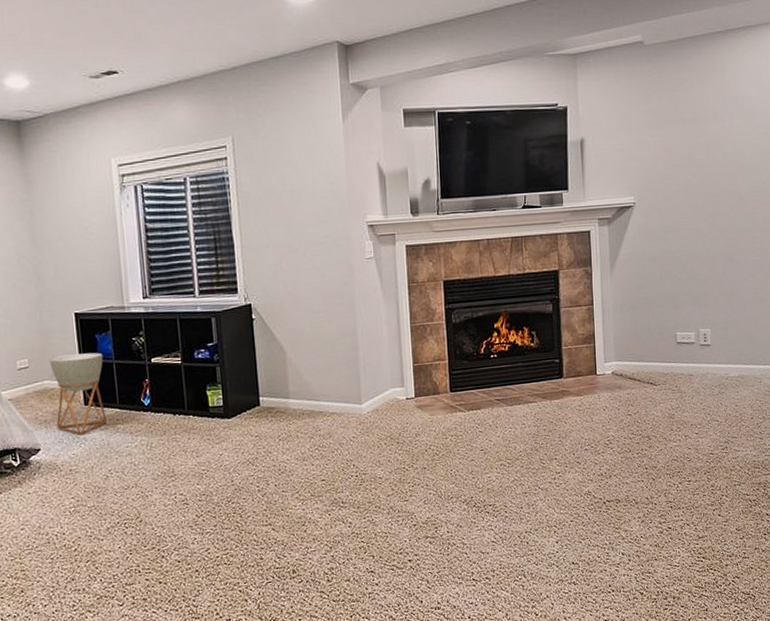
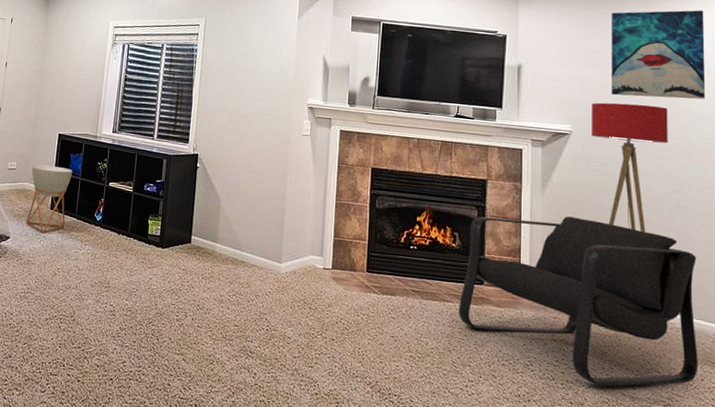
armchair: none [542,290,749,446] -> present [458,216,698,387]
floor lamp: none [652,161,721,293] -> present [592,102,668,233]
wall art: none [667,51,753,157] -> present [612,10,706,100]

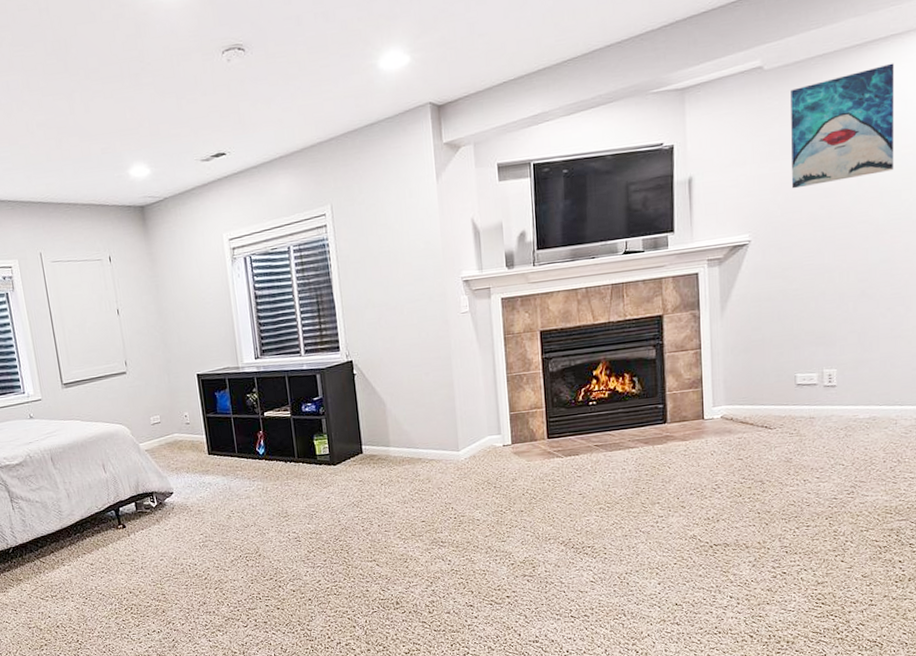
planter: present [26,165,73,233] -> none [178,408,227,481]
armchair: present [458,216,698,387] -> none [643,329,881,491]
floor lamp: present [592,102,668,233] -> none [771,190,853,332]

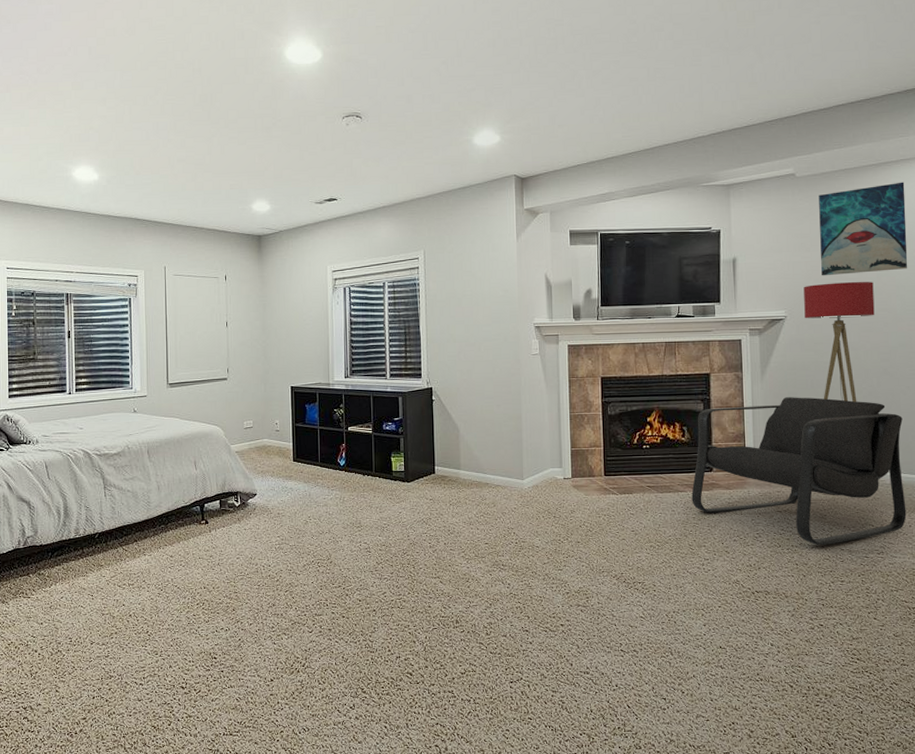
armchair: none [643,329,881,491] -> present [691,397,907,545]
floor lamp: none [771,190,853,332] -> present [804,281,875,402]

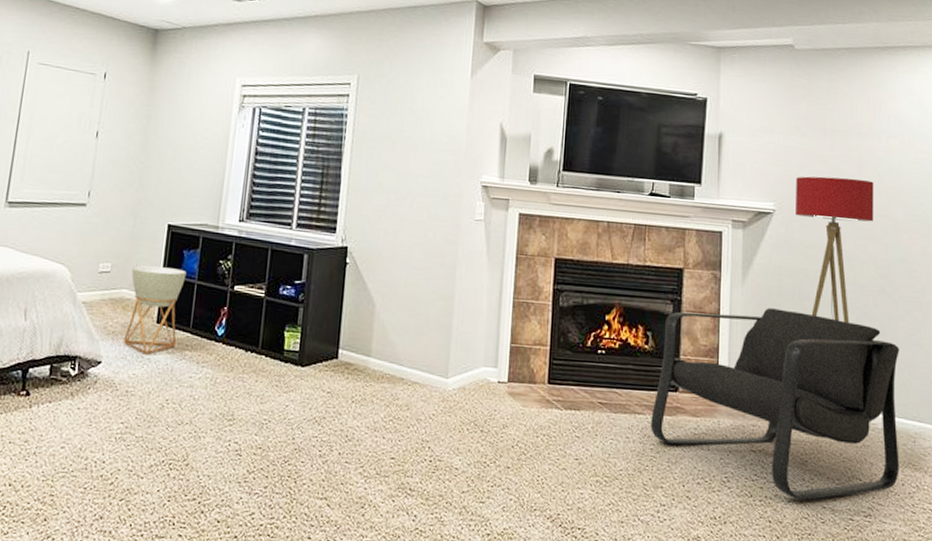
planter: none [269,419,310,486] -> present [123,266,187,355]
wall art: present [819,182,908,276] -> none [817,71,912,172]

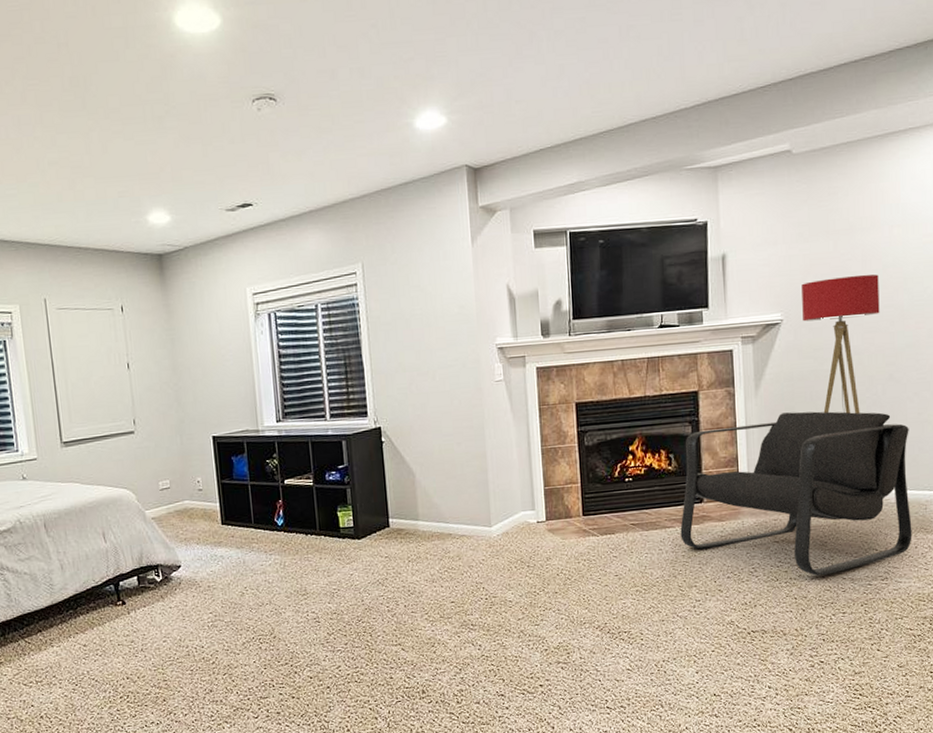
planter: present [123,266,187,355] -> none [189,474,242,553]

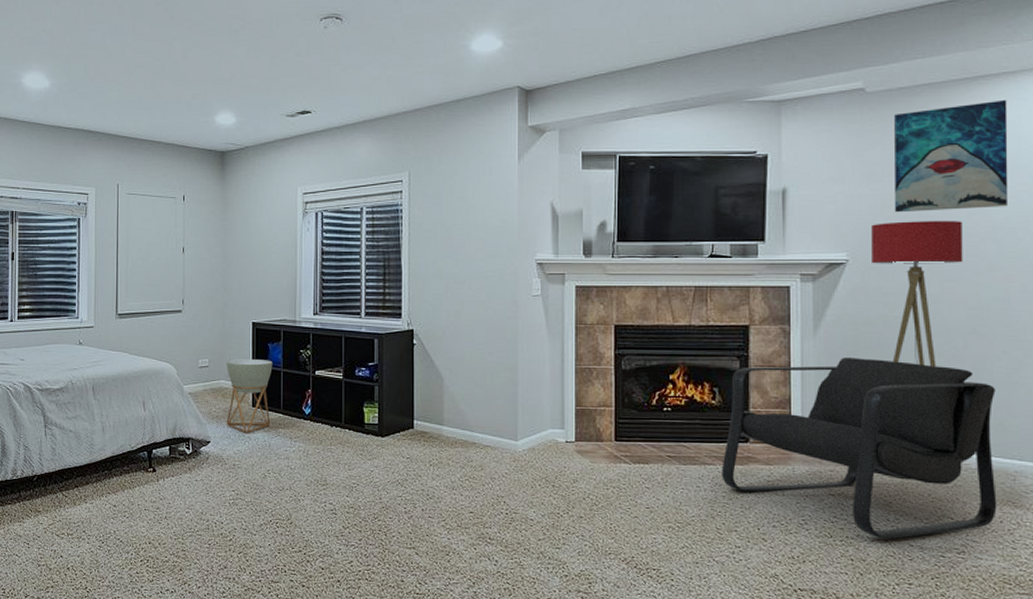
planter: none [189,474,242,553] -> present [226,359,273,434]
wall art: none [818,155,917,271] -> present [894,99,1009,213]

